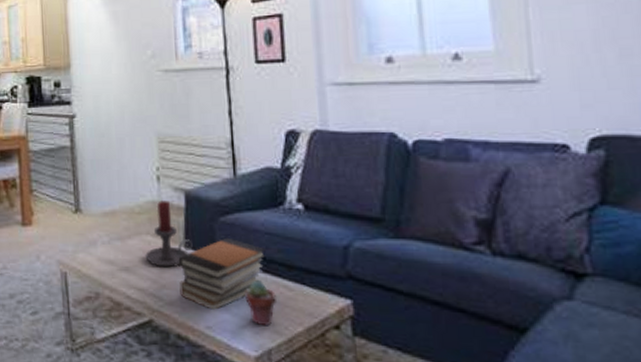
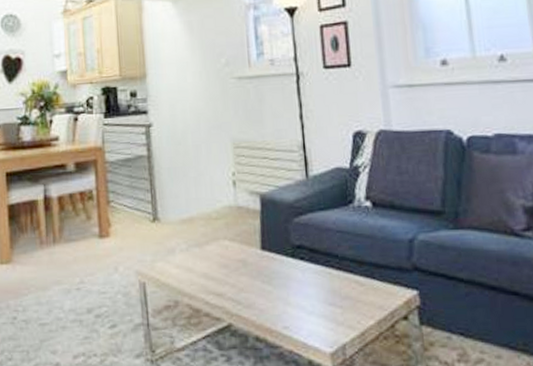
candle holder: present [145,201,193,268] -> none [223,205,269,271]
book stack: present [178,237,266,310] -> none [255,237,338,310]
potted succulent: present [245,282,276,327] -> none [319,279,349,322]

